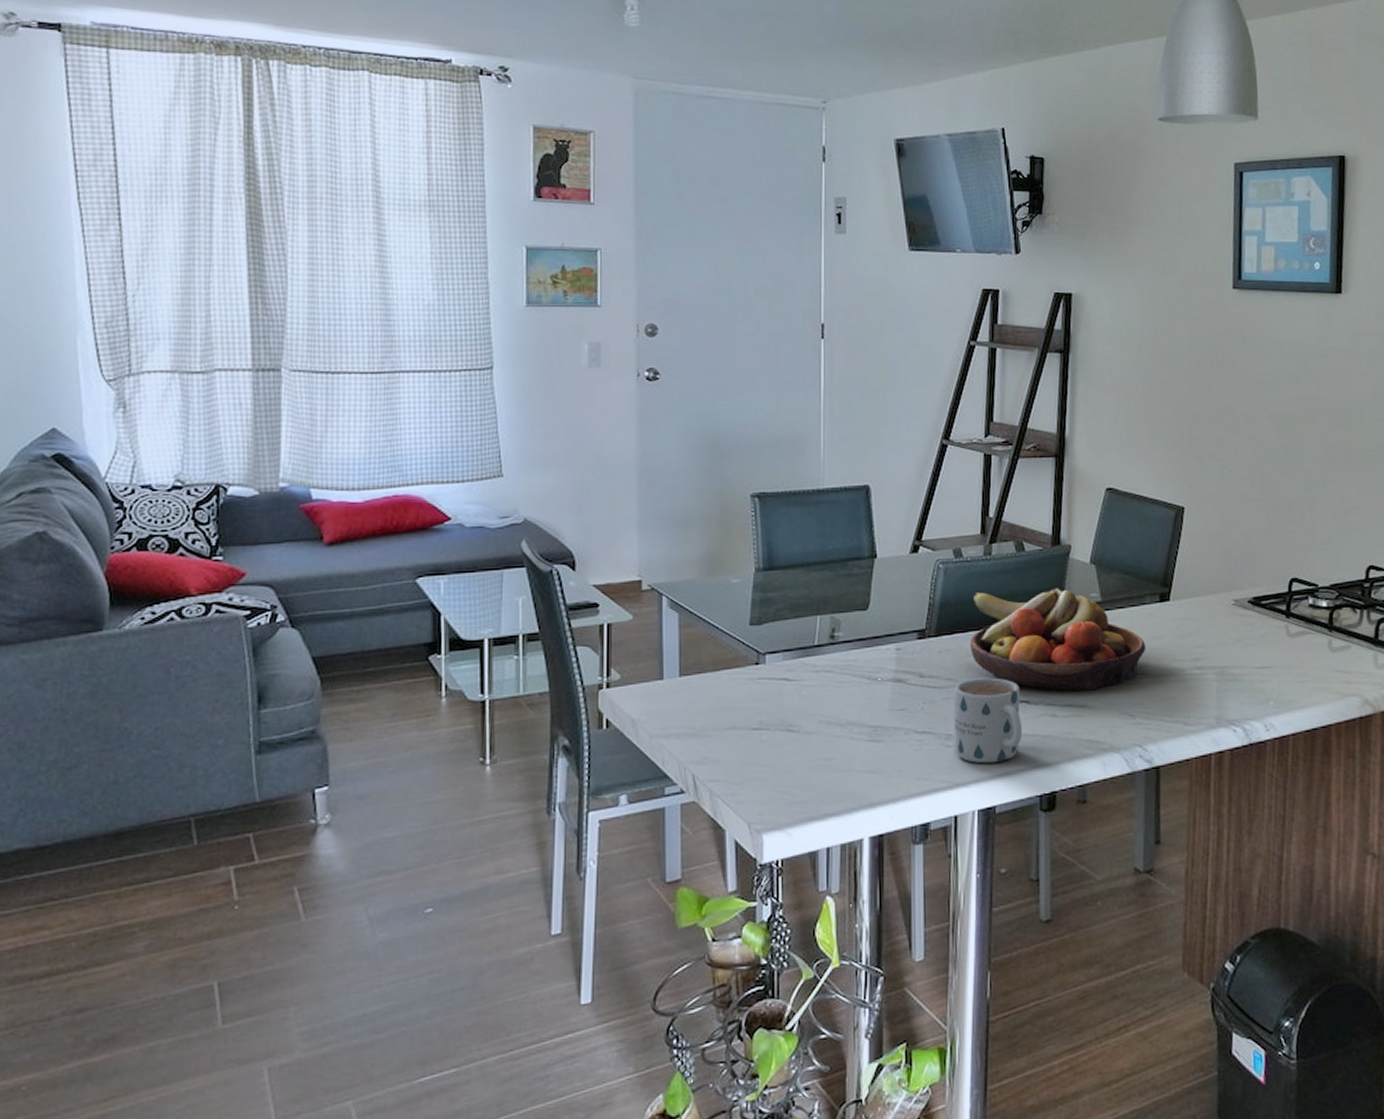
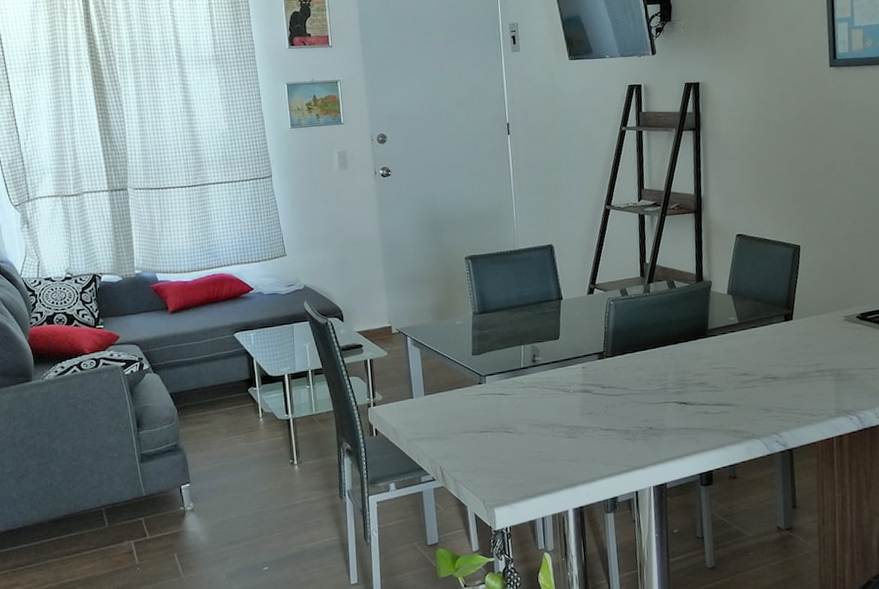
mug: present [953,677,1023,764] -> none [628,386,684,451]
fruit bowl: present [970,588,1147,691] -> none [638,314,776,394]

